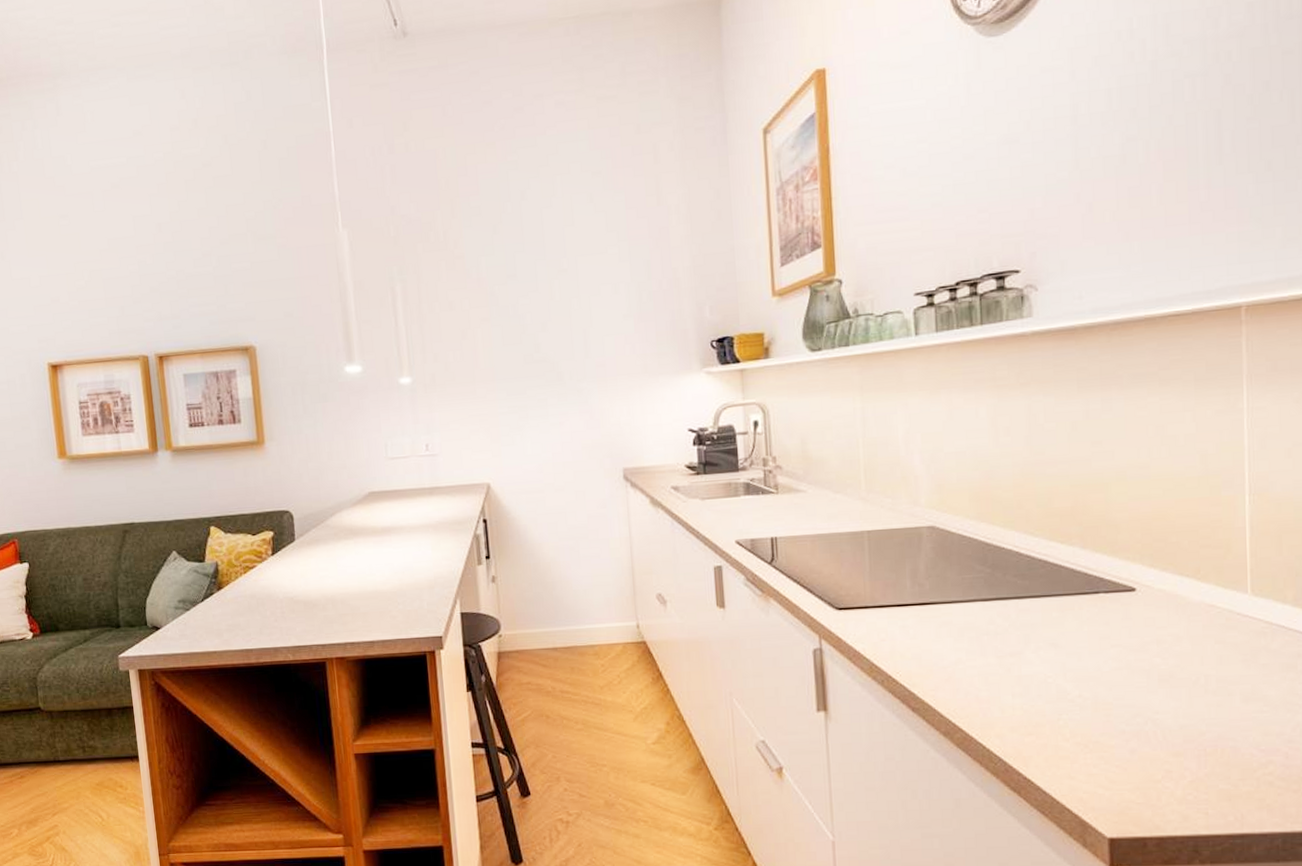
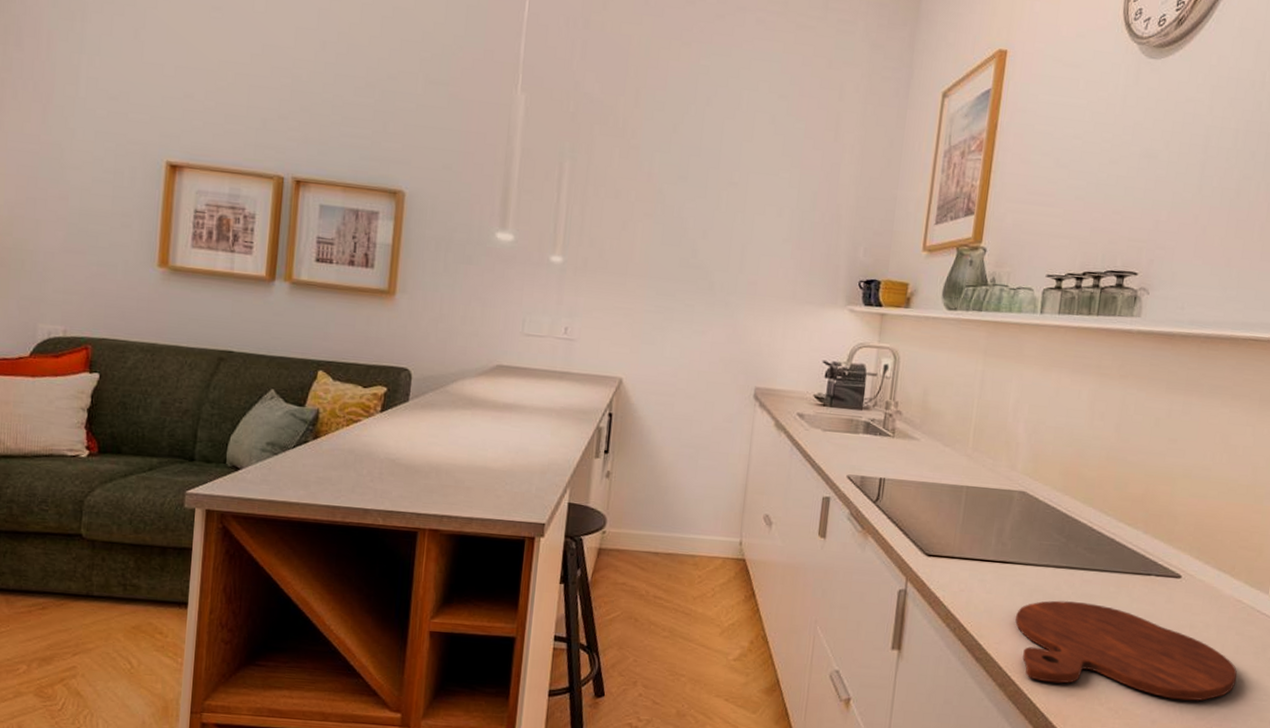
cutting board: none [949,633,1226,724] -> present [1015,600,1237,701]

